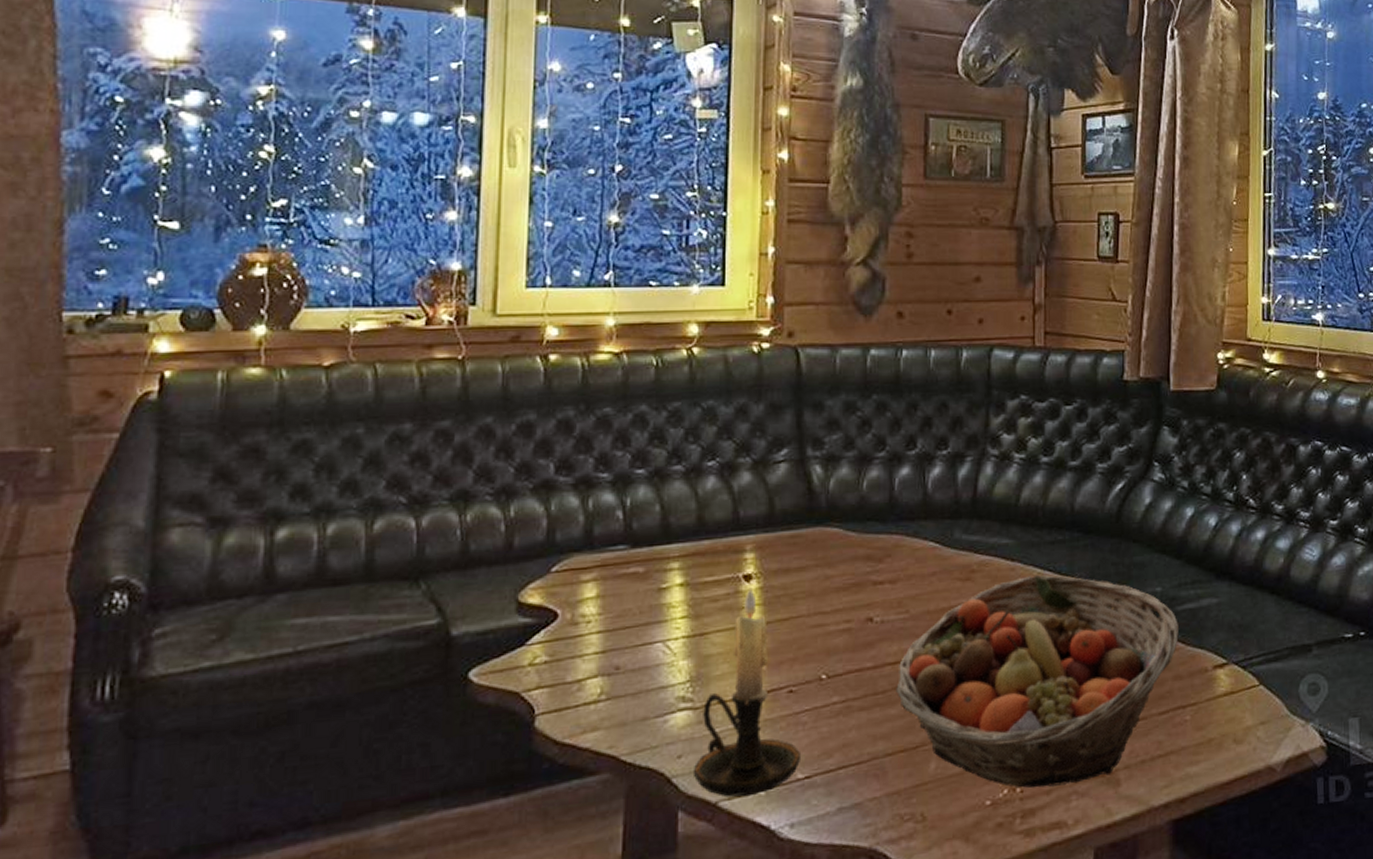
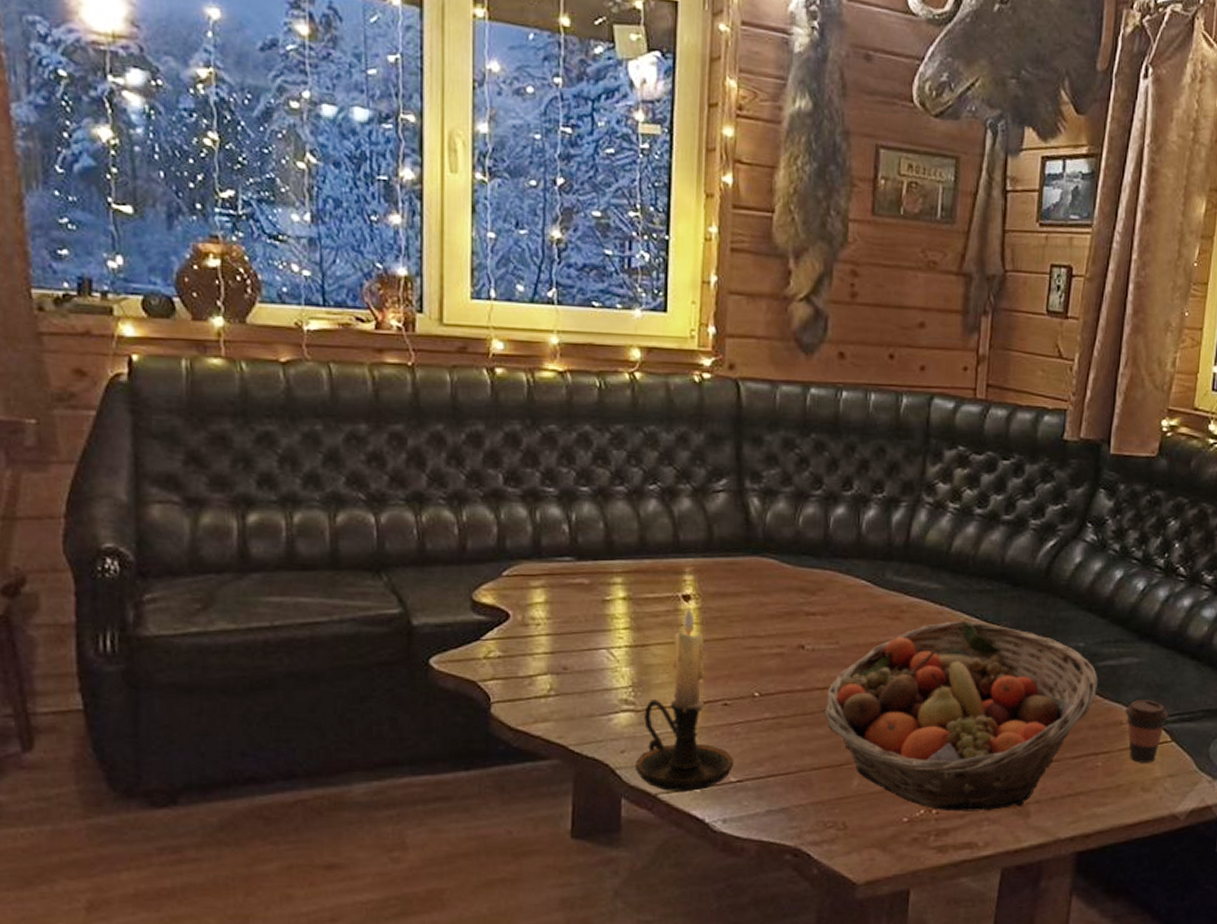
coffee cup: none [1209,642,1254,712] -> present [1125,700,1169,763]

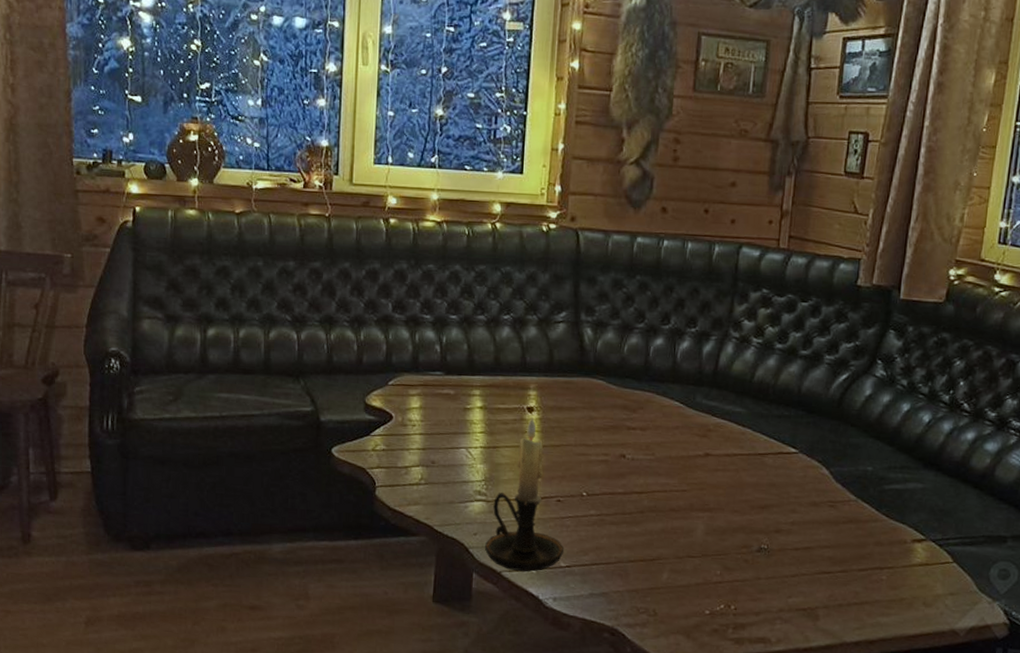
fruit basket: present [824,621,1098,811] -> none [640,441,885,612]
coffee cup: present [1125,700,1169,763] -> none [909,522,951,581]

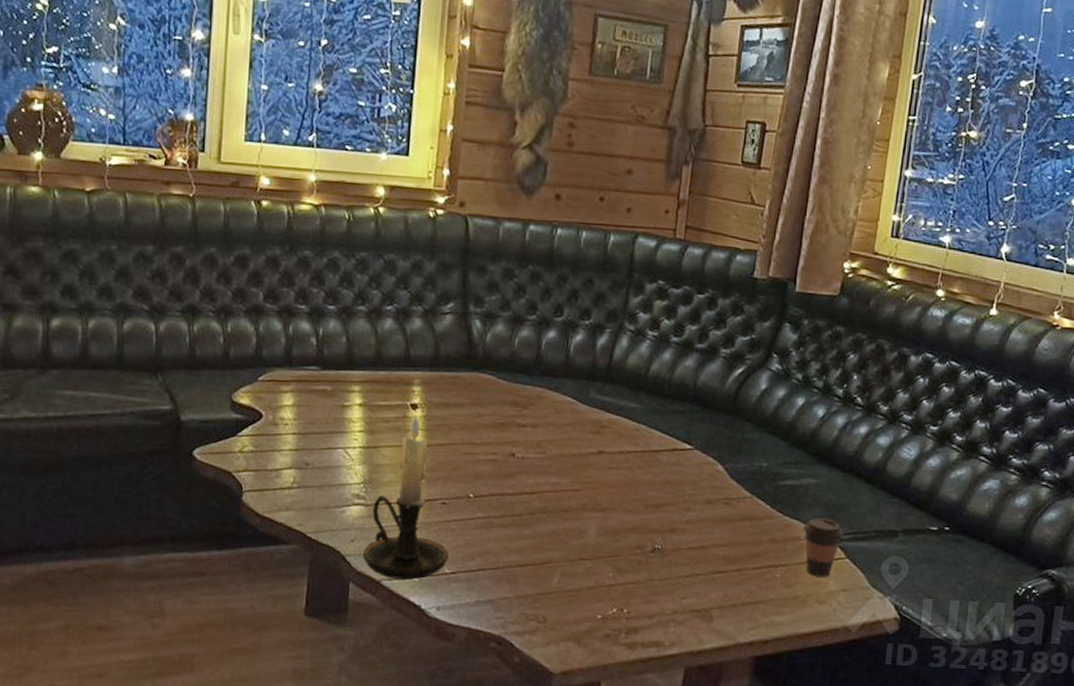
coffee cup: none [909,522,951,581] -> present [803,518,844,577]

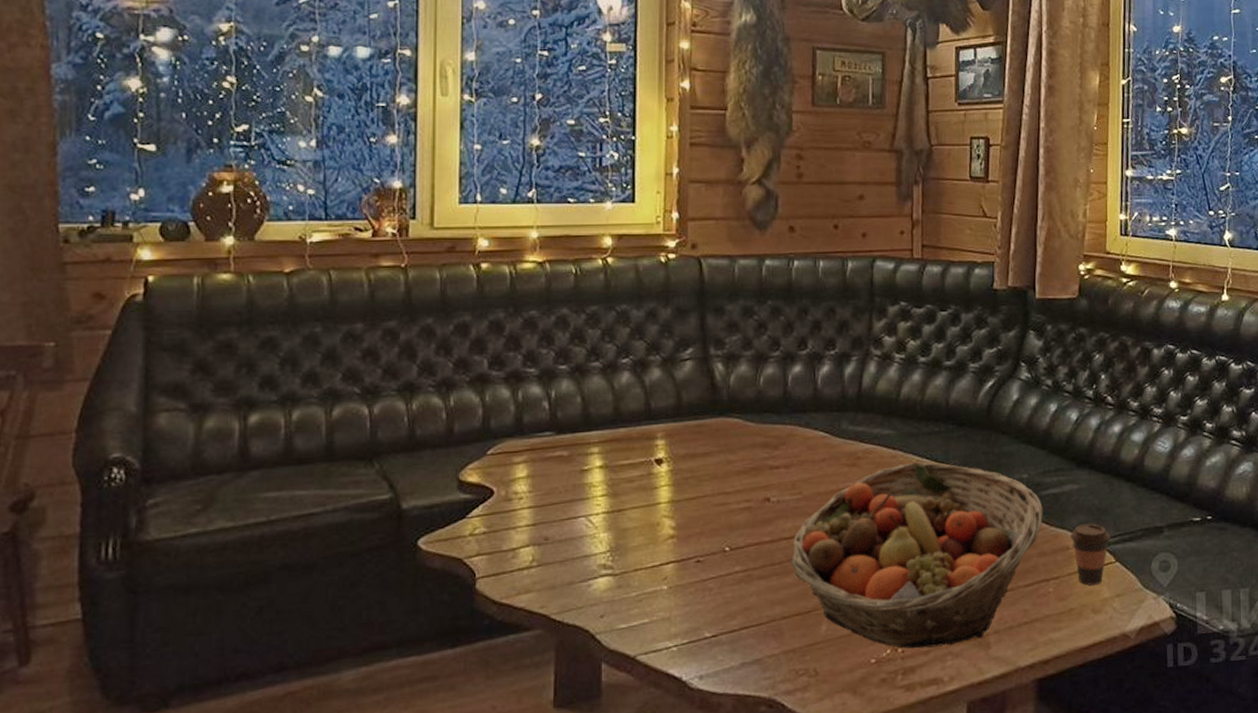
candle holder: present [362,413,450,580] -> none [613,469,709,652]
fruit basket: none [530,437,779,614] -> present [791,462,1043,649]

